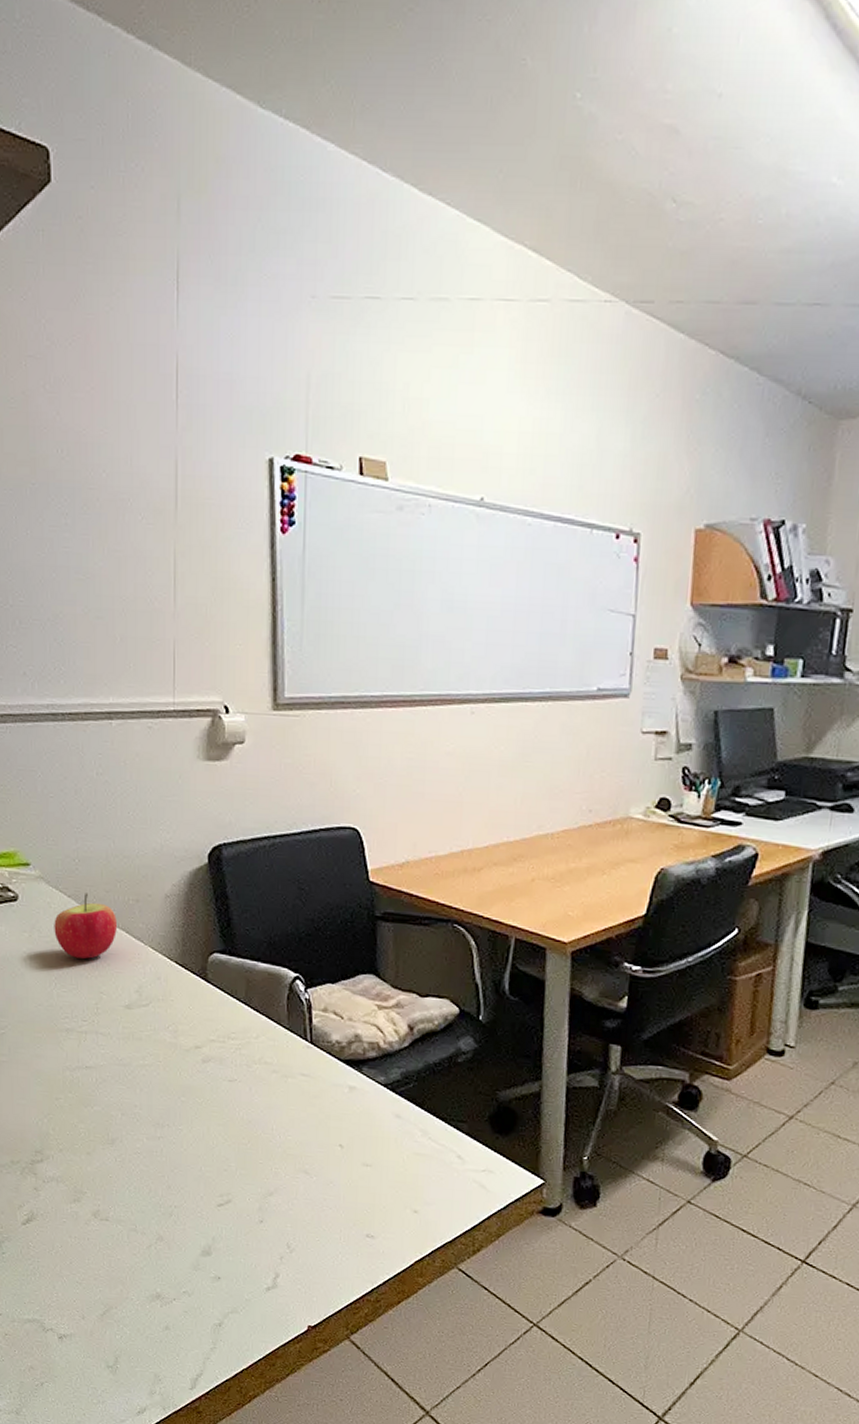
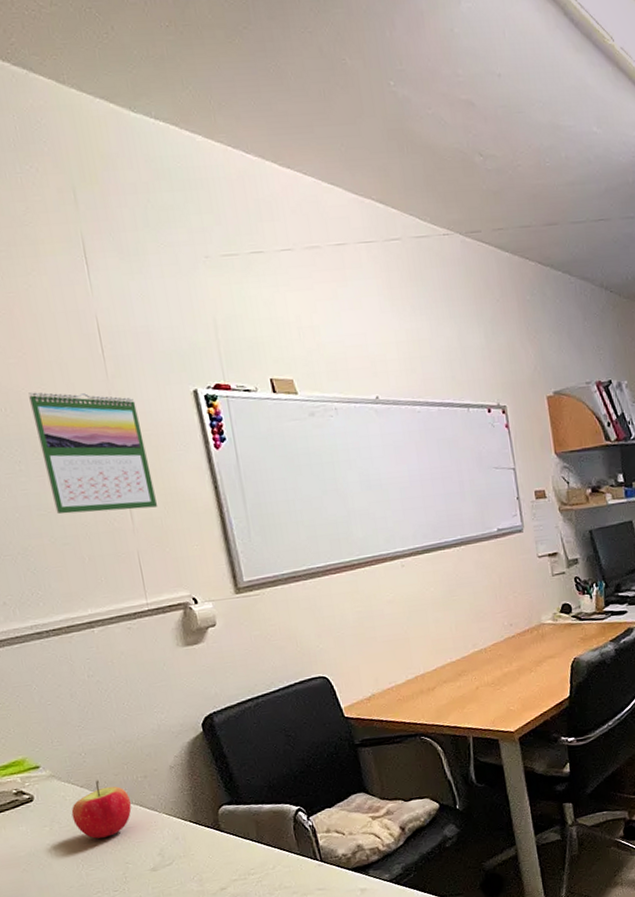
calendar: none [89,435,205,591] -> present [28,392,157,515]

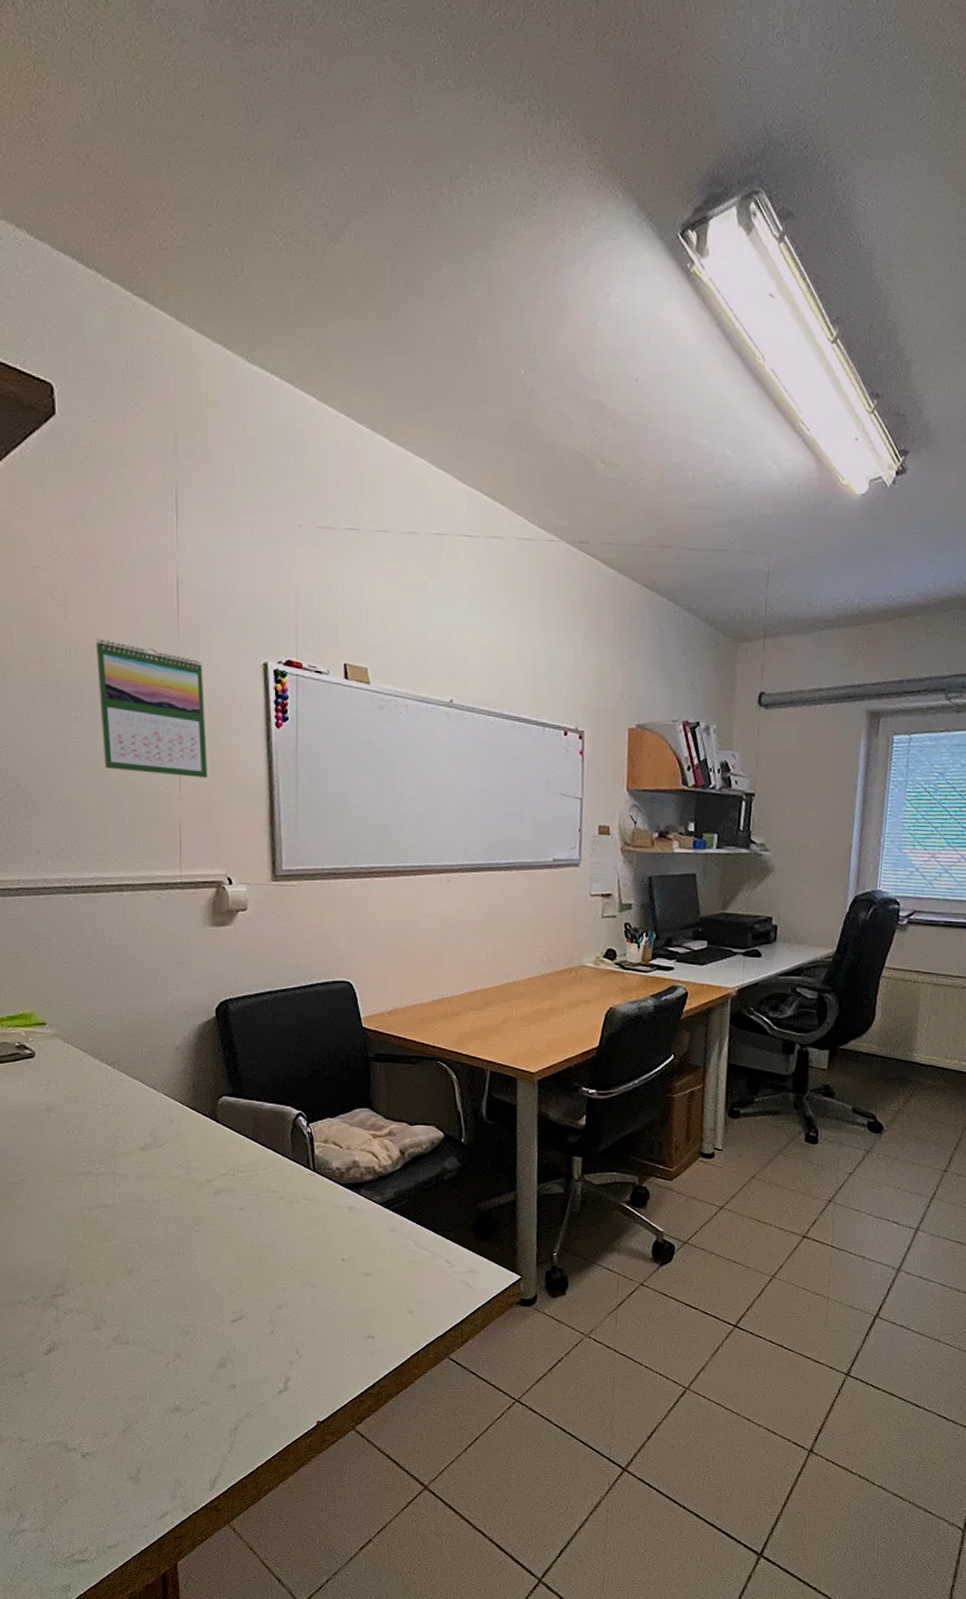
apple: present [71,780,132,839] -> none [70,1047,131,1107]

